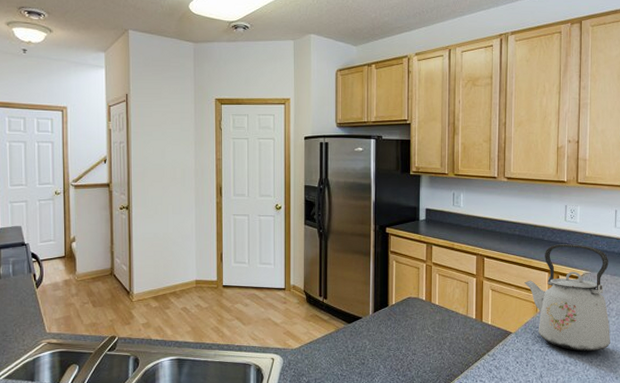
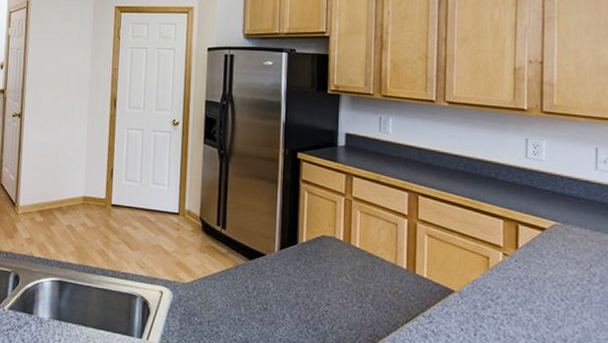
kettle: present [524,244,611,352] -> none [471,186,593,327]

